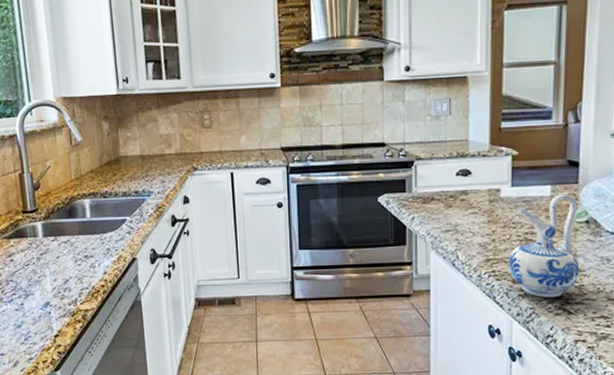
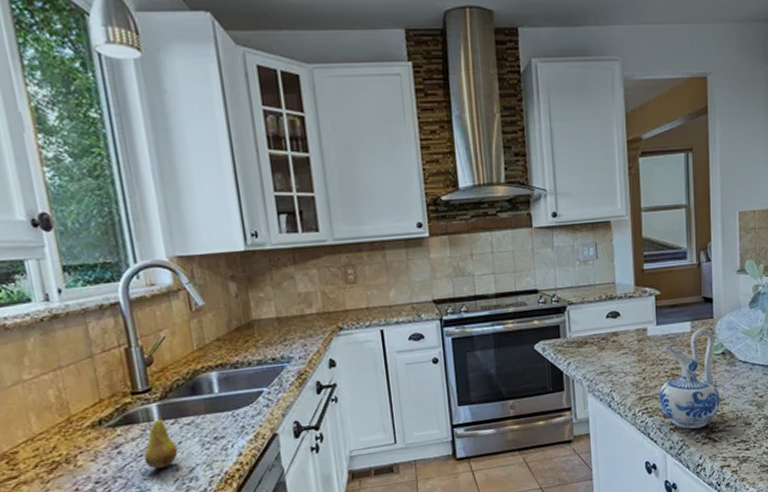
fruit: none [29,224,56,278] -> present [143,405,178,470]

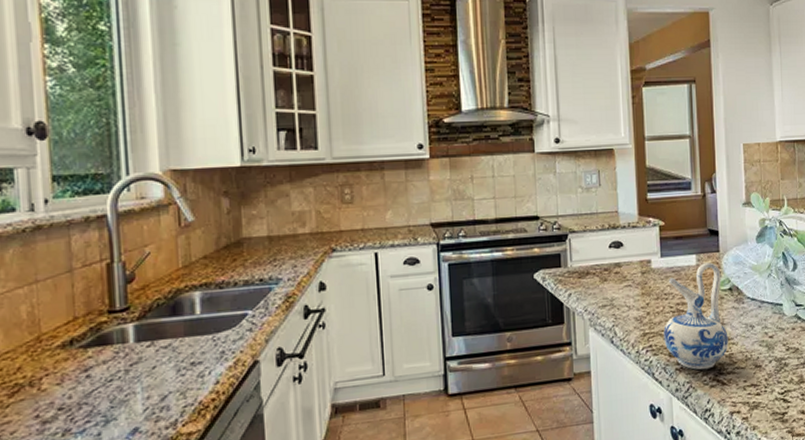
fruit: present [143,405,178,470] -> none [113,326,151,397]

